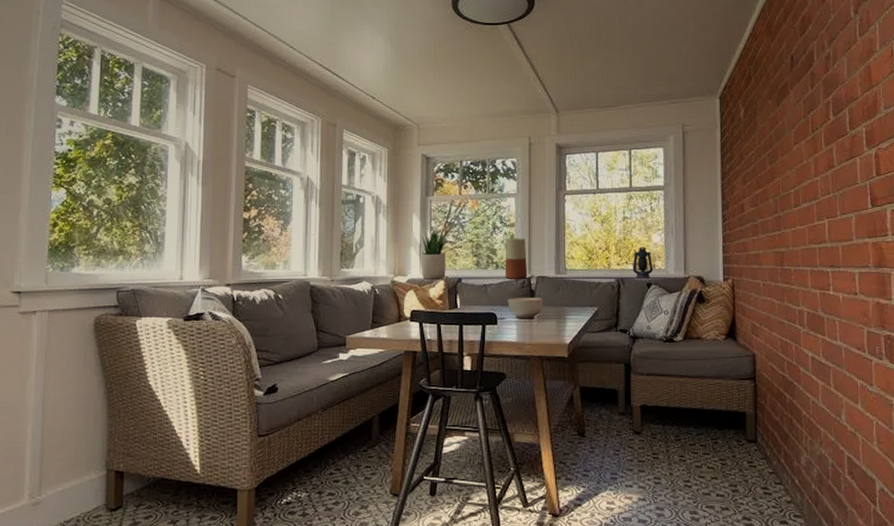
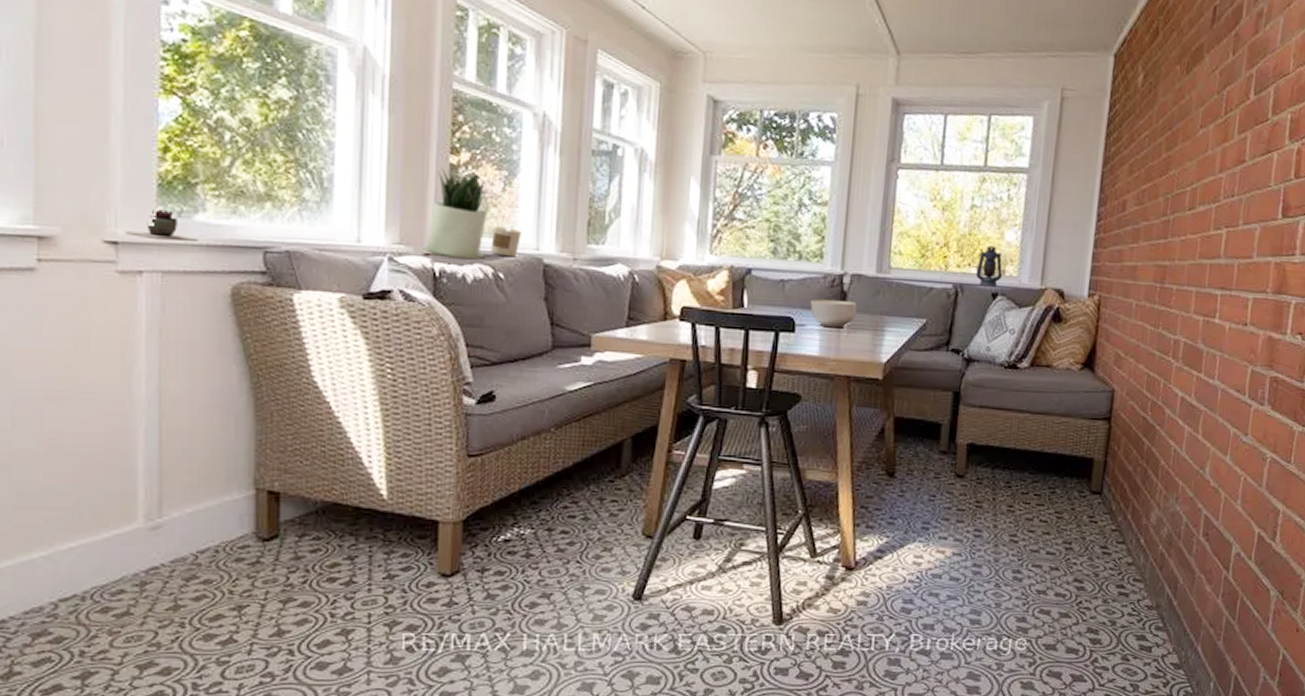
succulent plant: none [26,266,74,289] -> present [125,209,199,242]
planter: none [224,221,270,287] -> present [420,167,487,261]
candle: none [273,258,294,282] -> present [491,224,521,258]
planter: present [421,228,446,279] -> none [697,201,734,268]
vase: present [505,238,527,279] -> none [809,220,841,276]

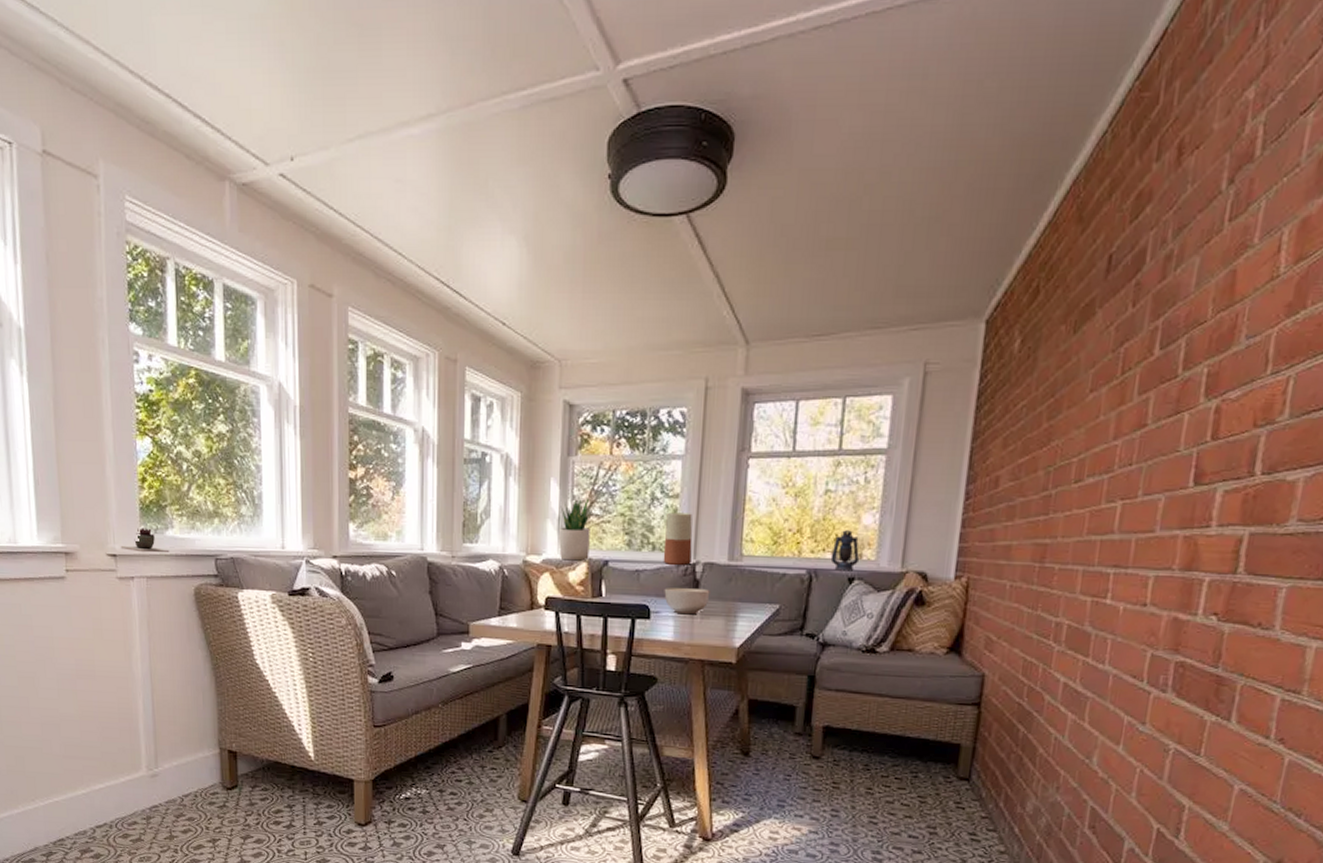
planter: present [420,167,487,261] -> none [330,482,380,561]
candle: present [491,224,521,258] -> none [384,528,408,557]
planter: none [697,201,734,268] -> present [559,498,591,561]
vase: none [809,220,841,276] -> present [663,512,693,565]

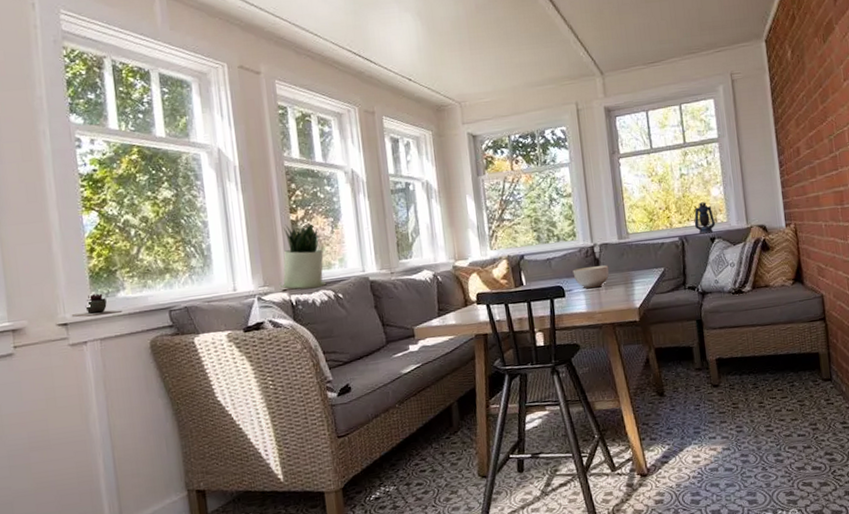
planter: none [330,482,380,561] -> present [279,224,327,291]
planter: present [559,498,591,561] -> none [477,207,508,261]
vase: present [663,512,693,565] -> none [564,207,590,251]

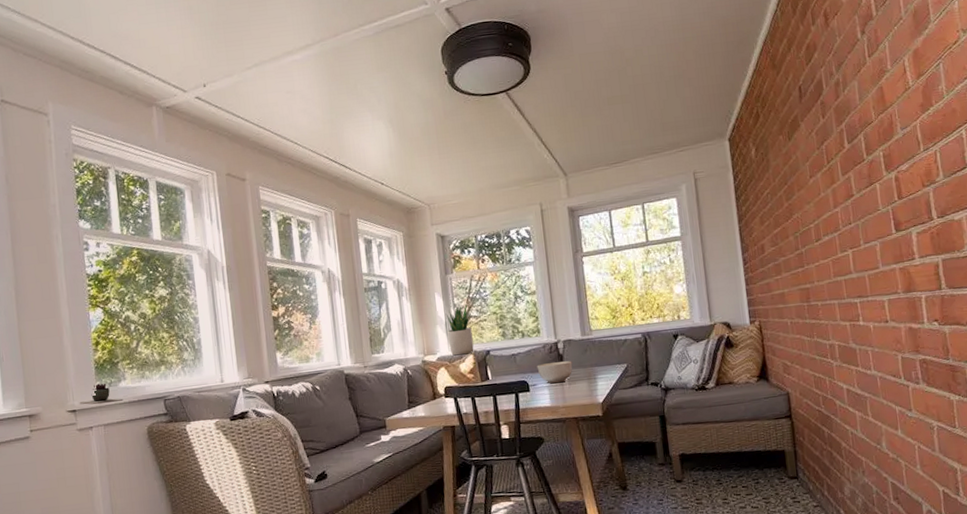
planter: present [279,224,327,291] -> none [262,320,305,382]
planter: none [477,207,508,261] -> present [445,304,474,356]
lantern: present [694,202,716,234] -> none [656,299,679,331]

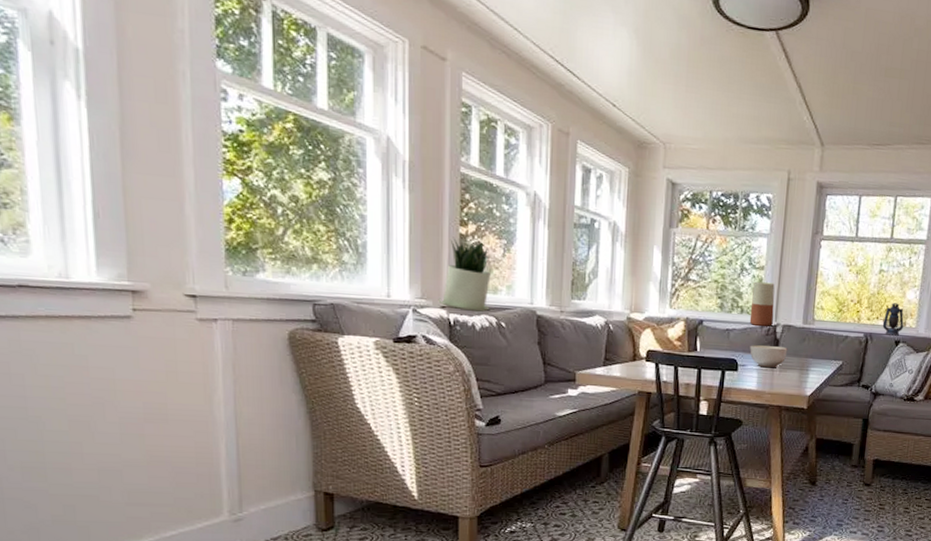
succulent plant: present [79,383,124,405] -> none [201,269,260,296]
planter: none [262,320,305,382] -> present [438,236,491,312]
planter: present [445,304,474,356] -> none [660,265,689,320]
vase: none [528,304,554,346] -> present [749,281,775,326]
lantern: none [656,299,679,331] -> present [882,303,904,336]

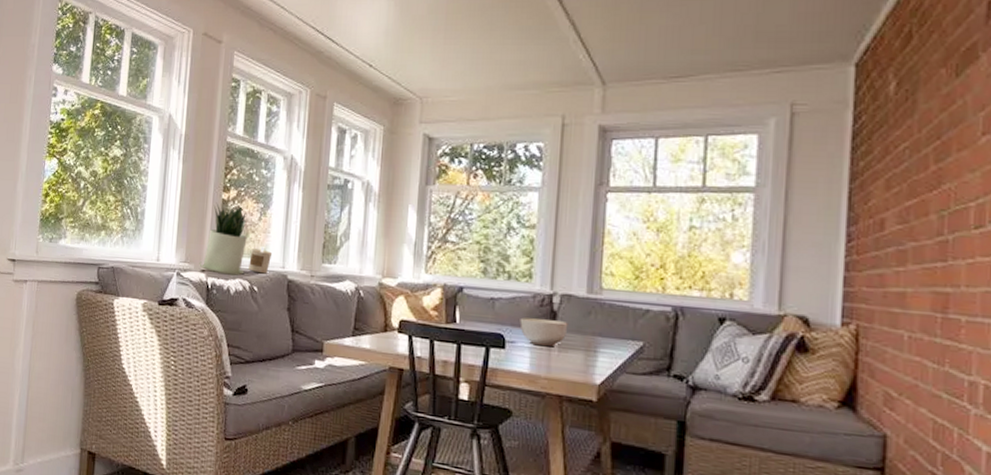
candle: none [494,283,518,310] -> present [249,247,272,274]
vase: present [749,281,775,326] -> none [519,242,550,296]
lantern: present [882,303,904,336] -> none [698,268,731,311]

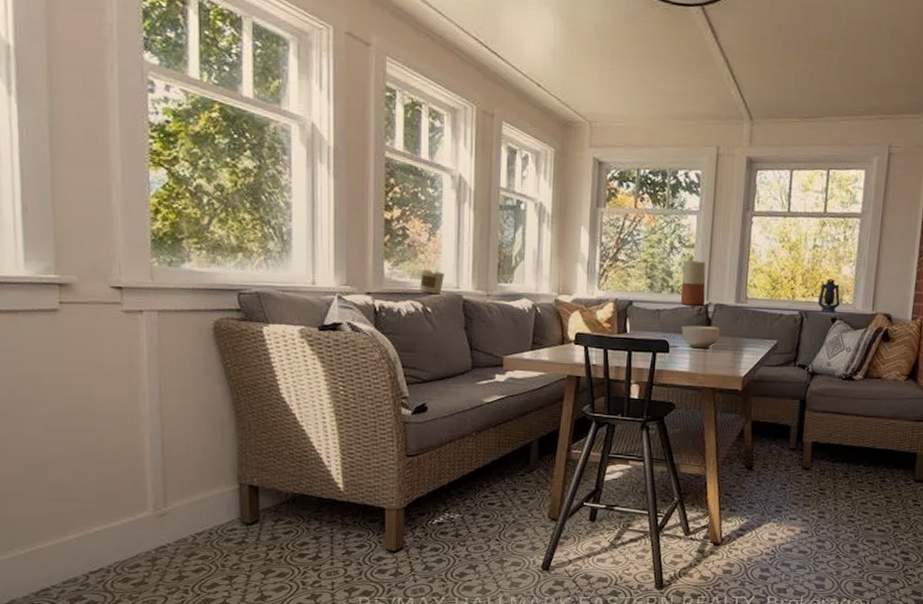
planter: present [199,202,247,276] -> none [363,222,416,298]
vase: none [519,242,550,296] -> present [680,260,706,306]
lantern: none [698,268,731,311] -> present [818,279,841,313]

